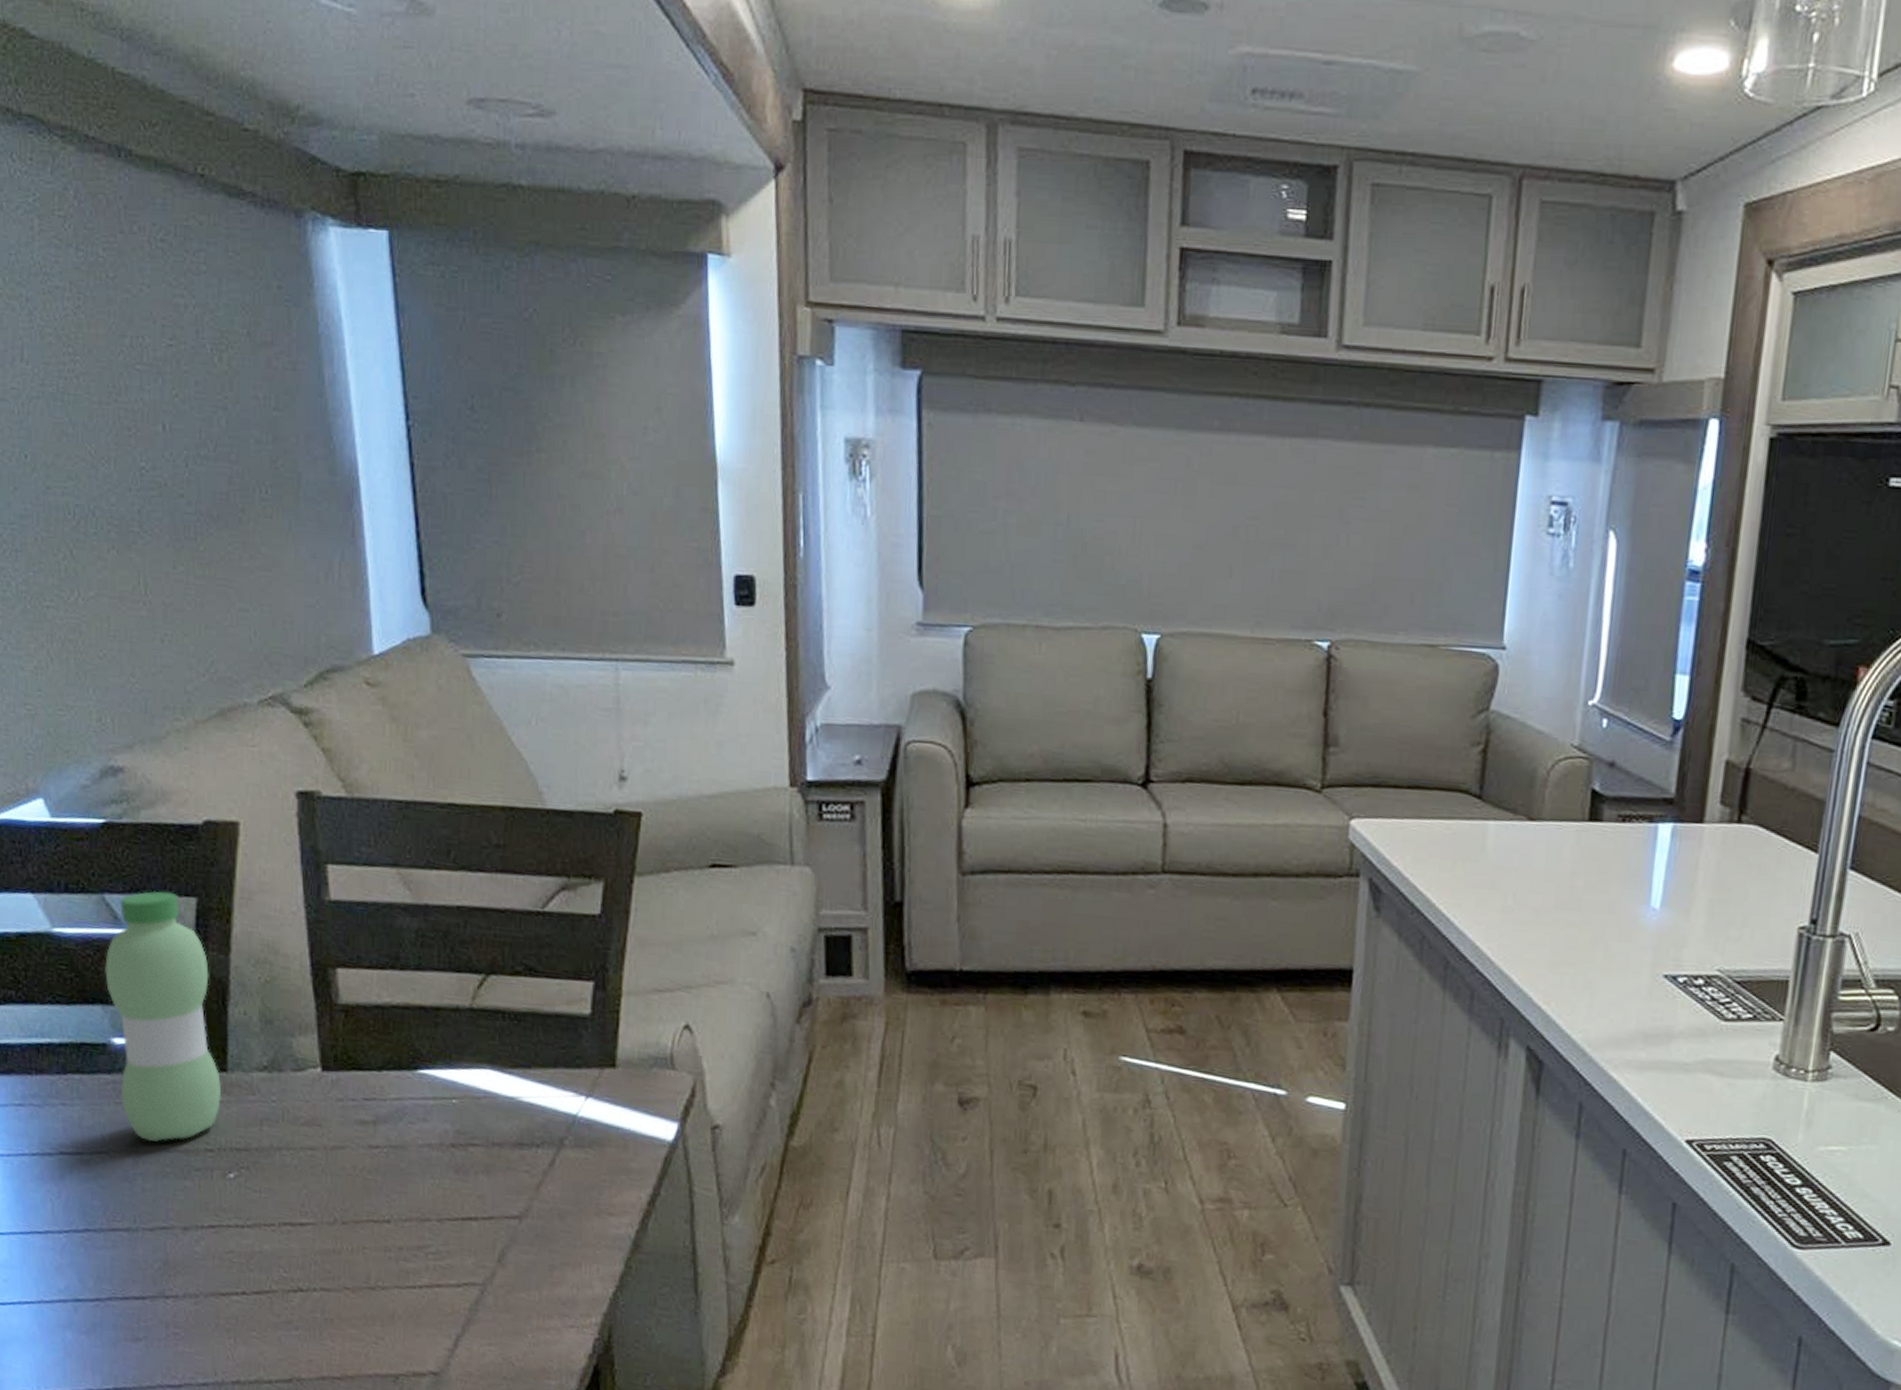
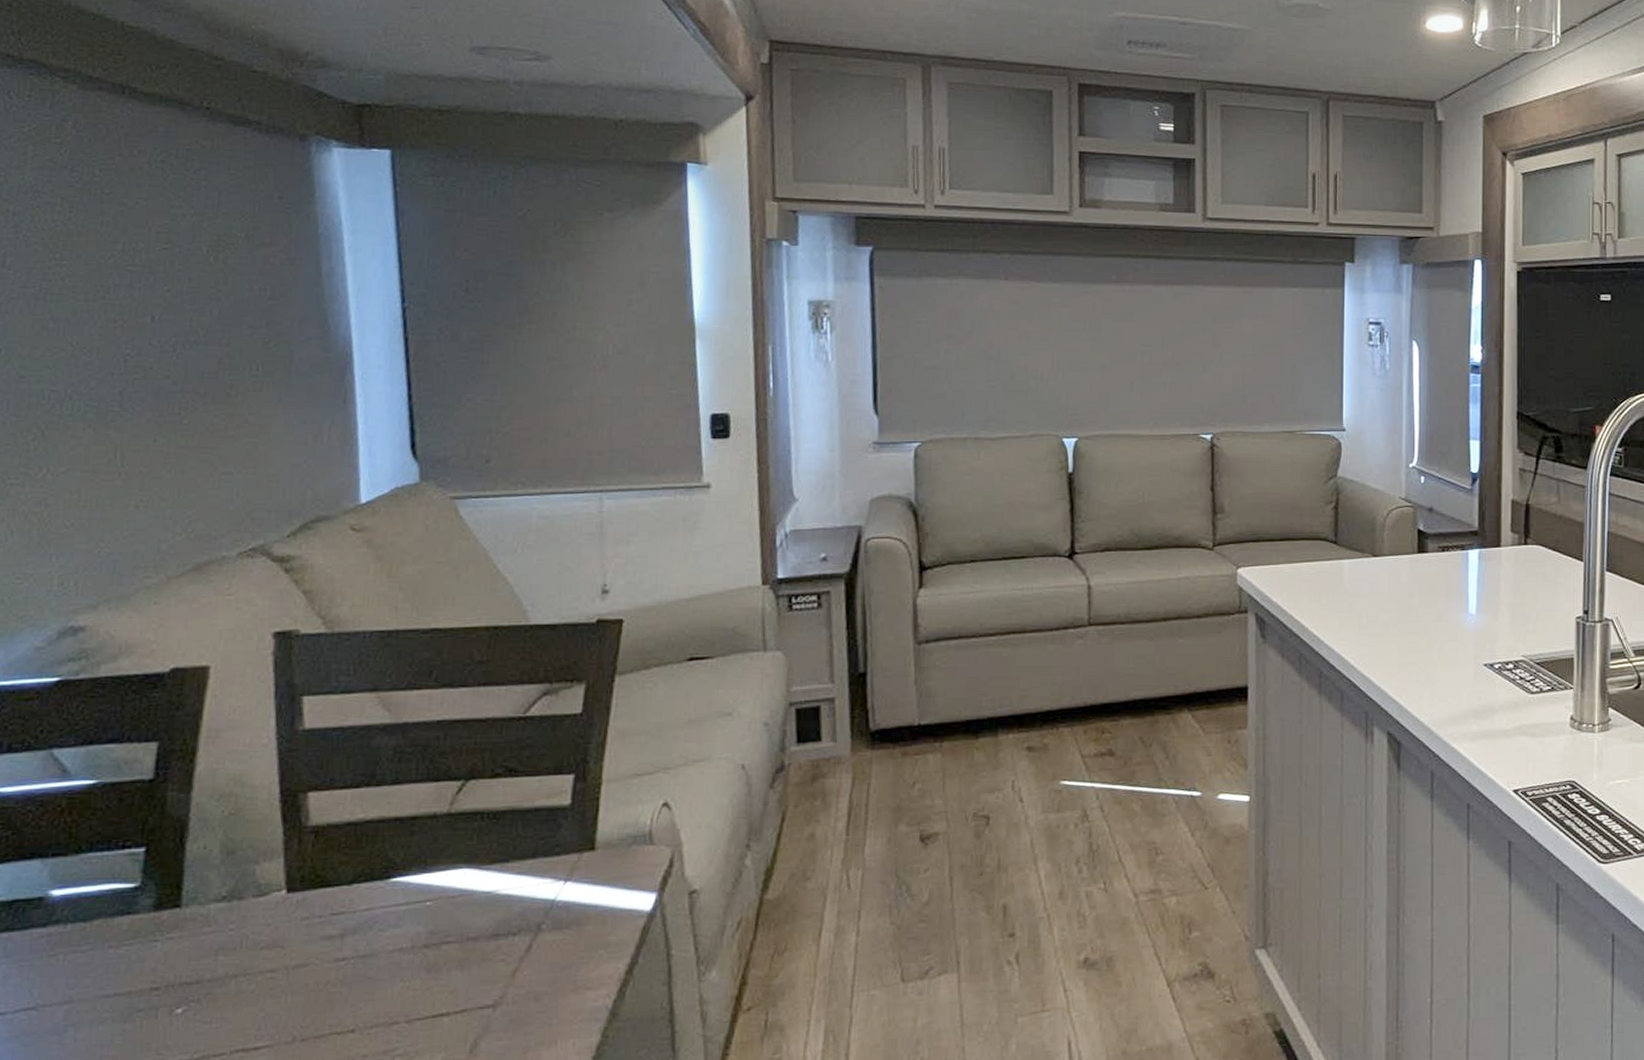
water bottle: present [105,890,222,1142] -> none [47,740,174,990]

